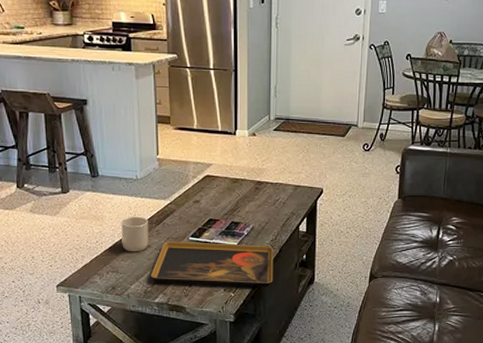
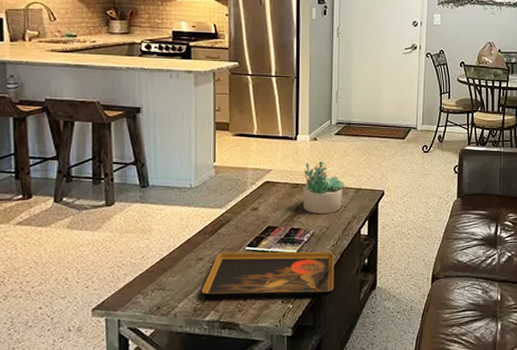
mug: present [121,216,148,252] -> none [171,227,201,267]
succulent plant: none [242,156,285,210] -> present [302,160,346,214]

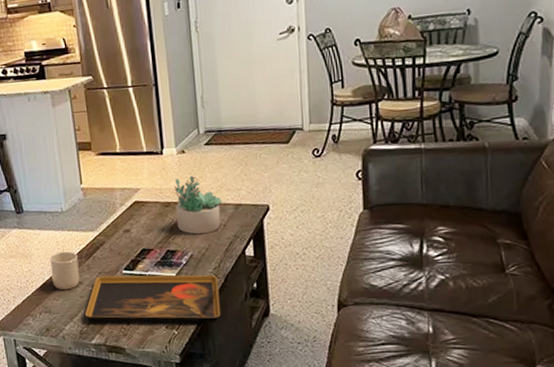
mug: none [171,227,201,267] -> present [50,251,80,290]

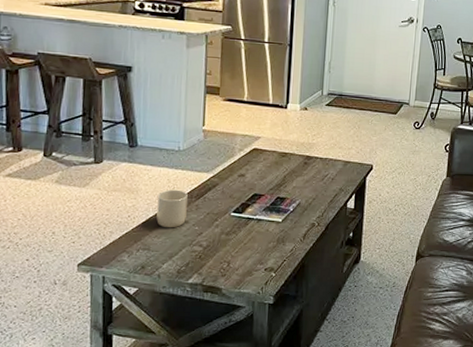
decorative tray: present [84,274,221,323] -> none [185,217,320,266]
succulent plant: present [173,175,223,235] -> none [290,130,335,185]

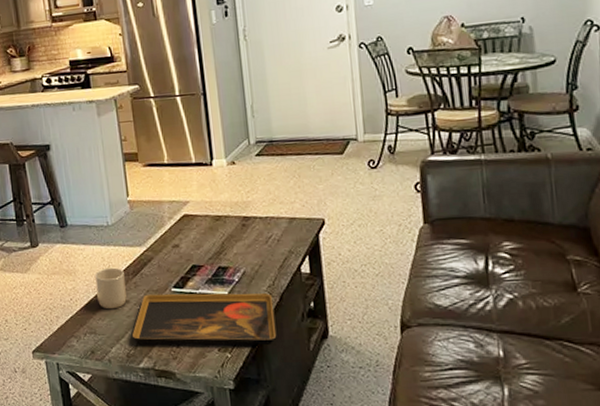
decorative tray: none [185,217,320,266] -> present [131,293,277,345]

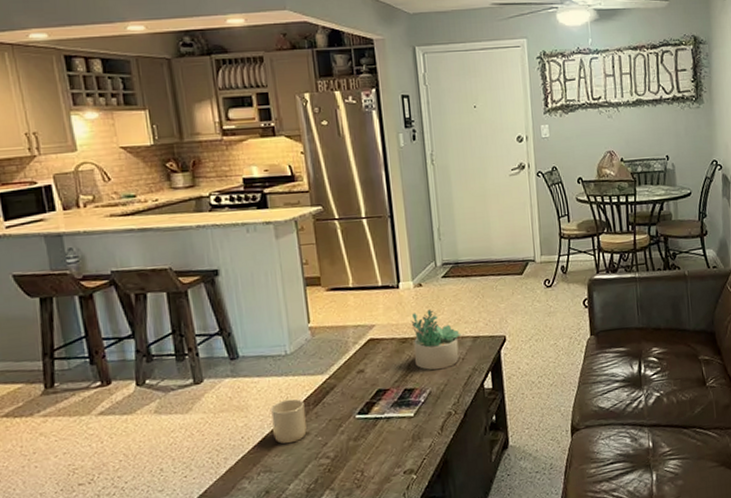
decorative tray: present [131,293,277,345] -> none [312,411,461,477]
succulent plant: none [224,187,276,250] -> present [410,308,461,370]

